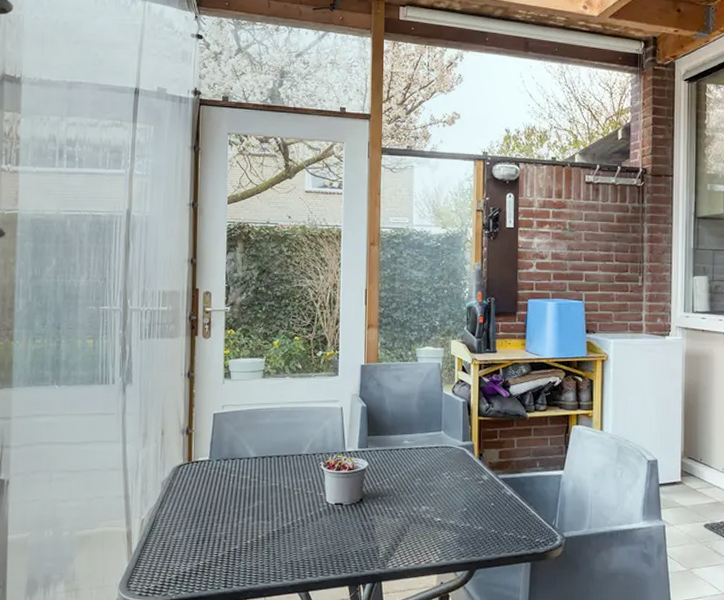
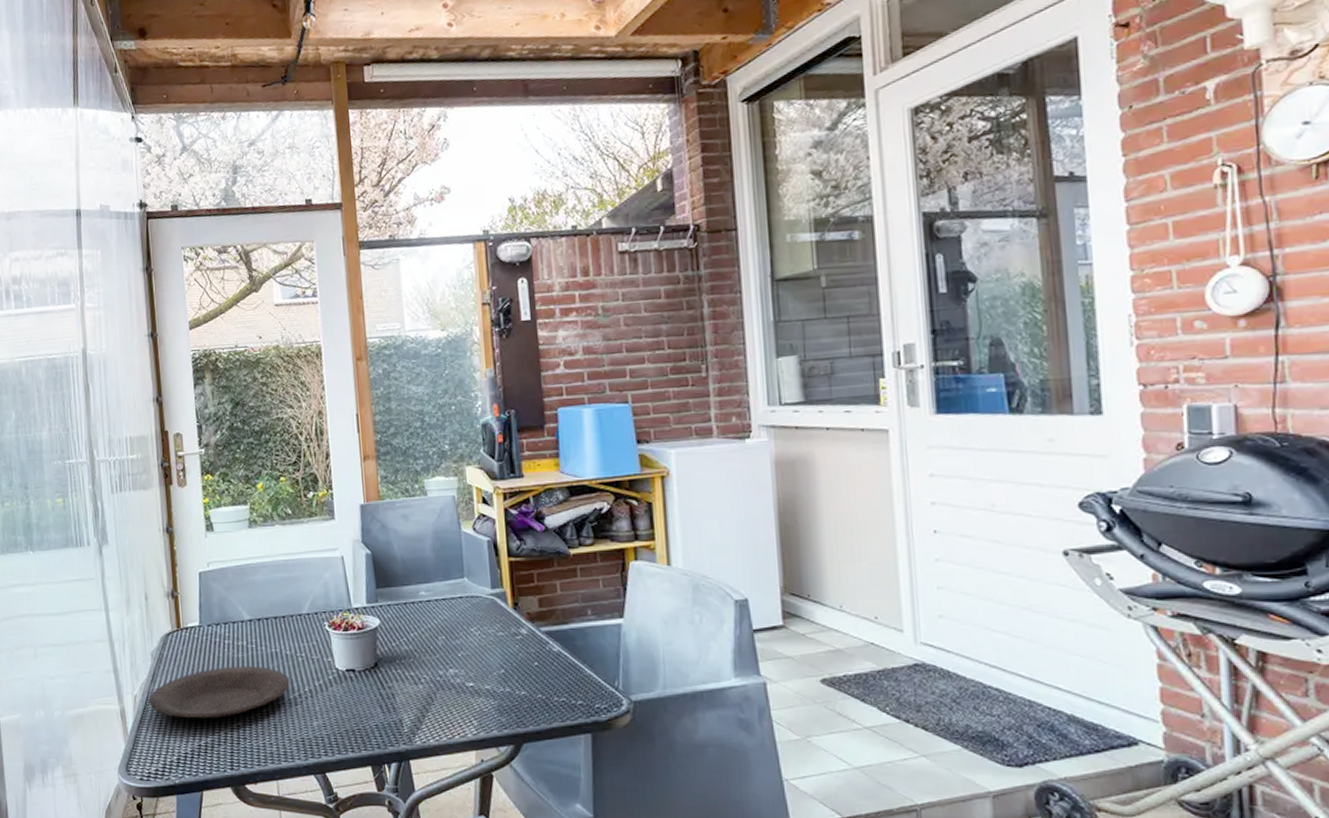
plate: none [154,496,285,542] -> present [148,666,290,719]

